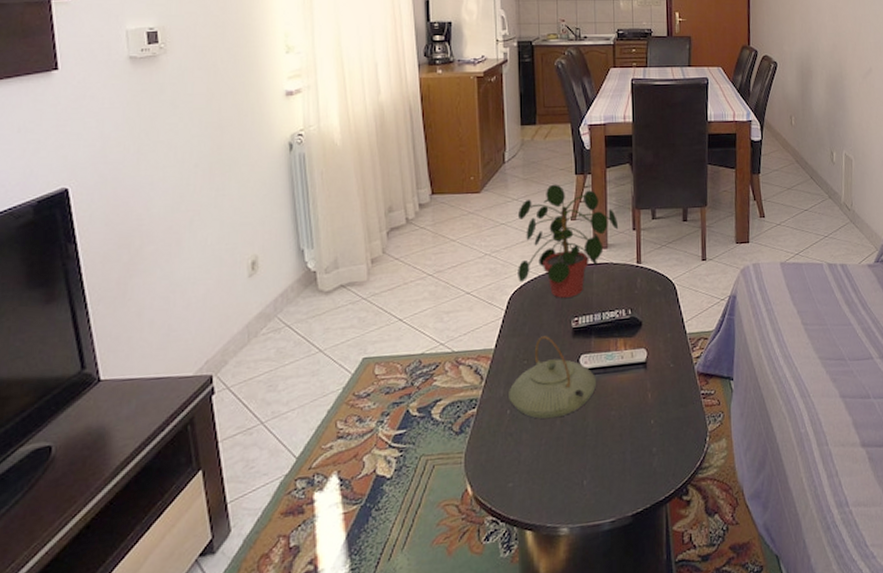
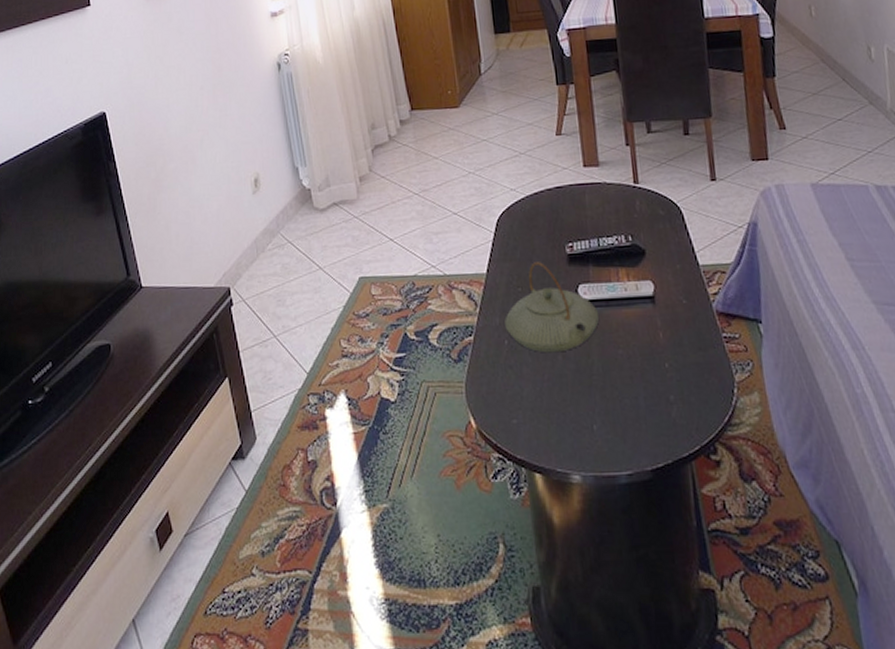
potted plant: present [517,184,619,298] -> none [498,96,610,221]

